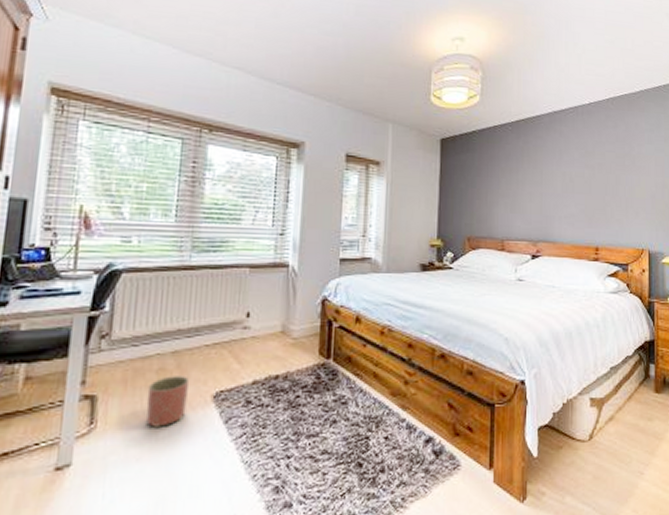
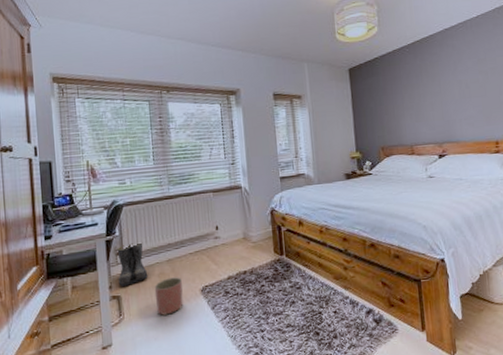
boots: none [96,324,142,384] -> present [117,242,148,287]

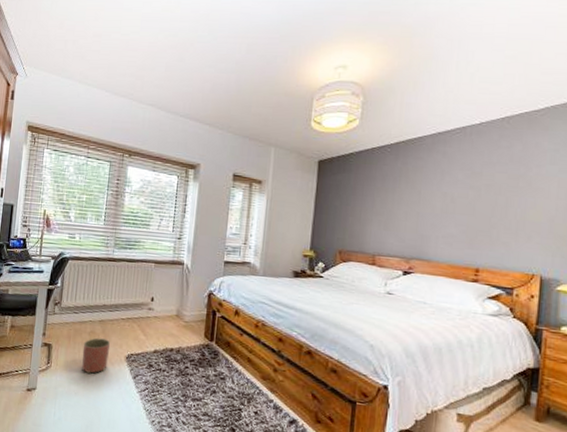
boots: present [117,242,148,287] -> none [52,296,81,337]

